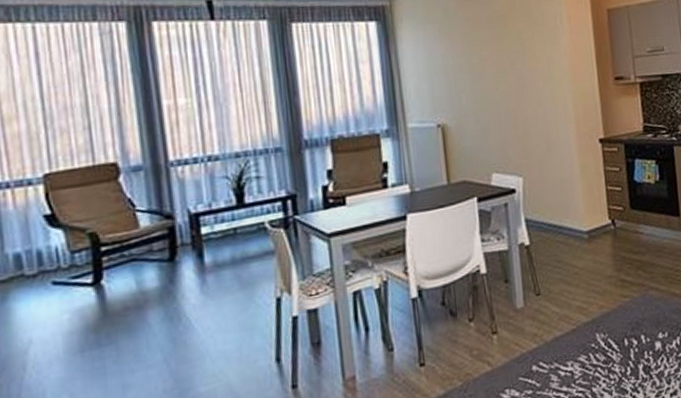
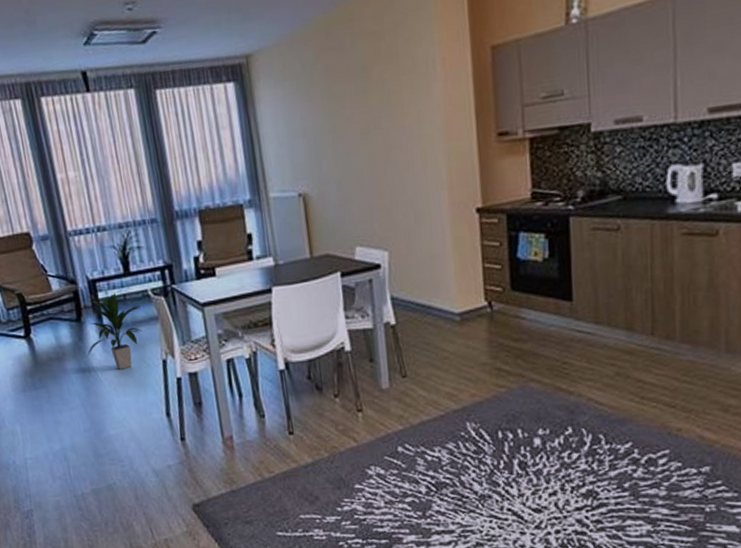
indoor plant: none [178,226,254,313] -> present [87,292,143,370]

